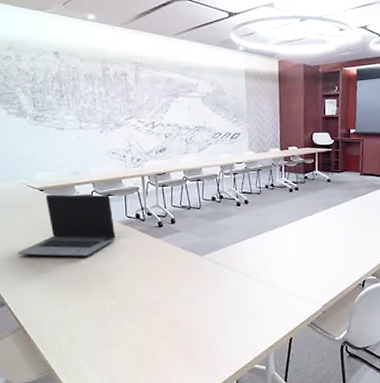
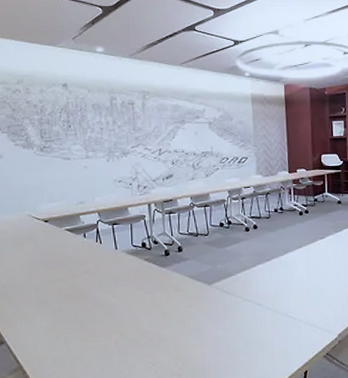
laptop computer: present [17,194,115,257] -> none [19,224,121,290]

